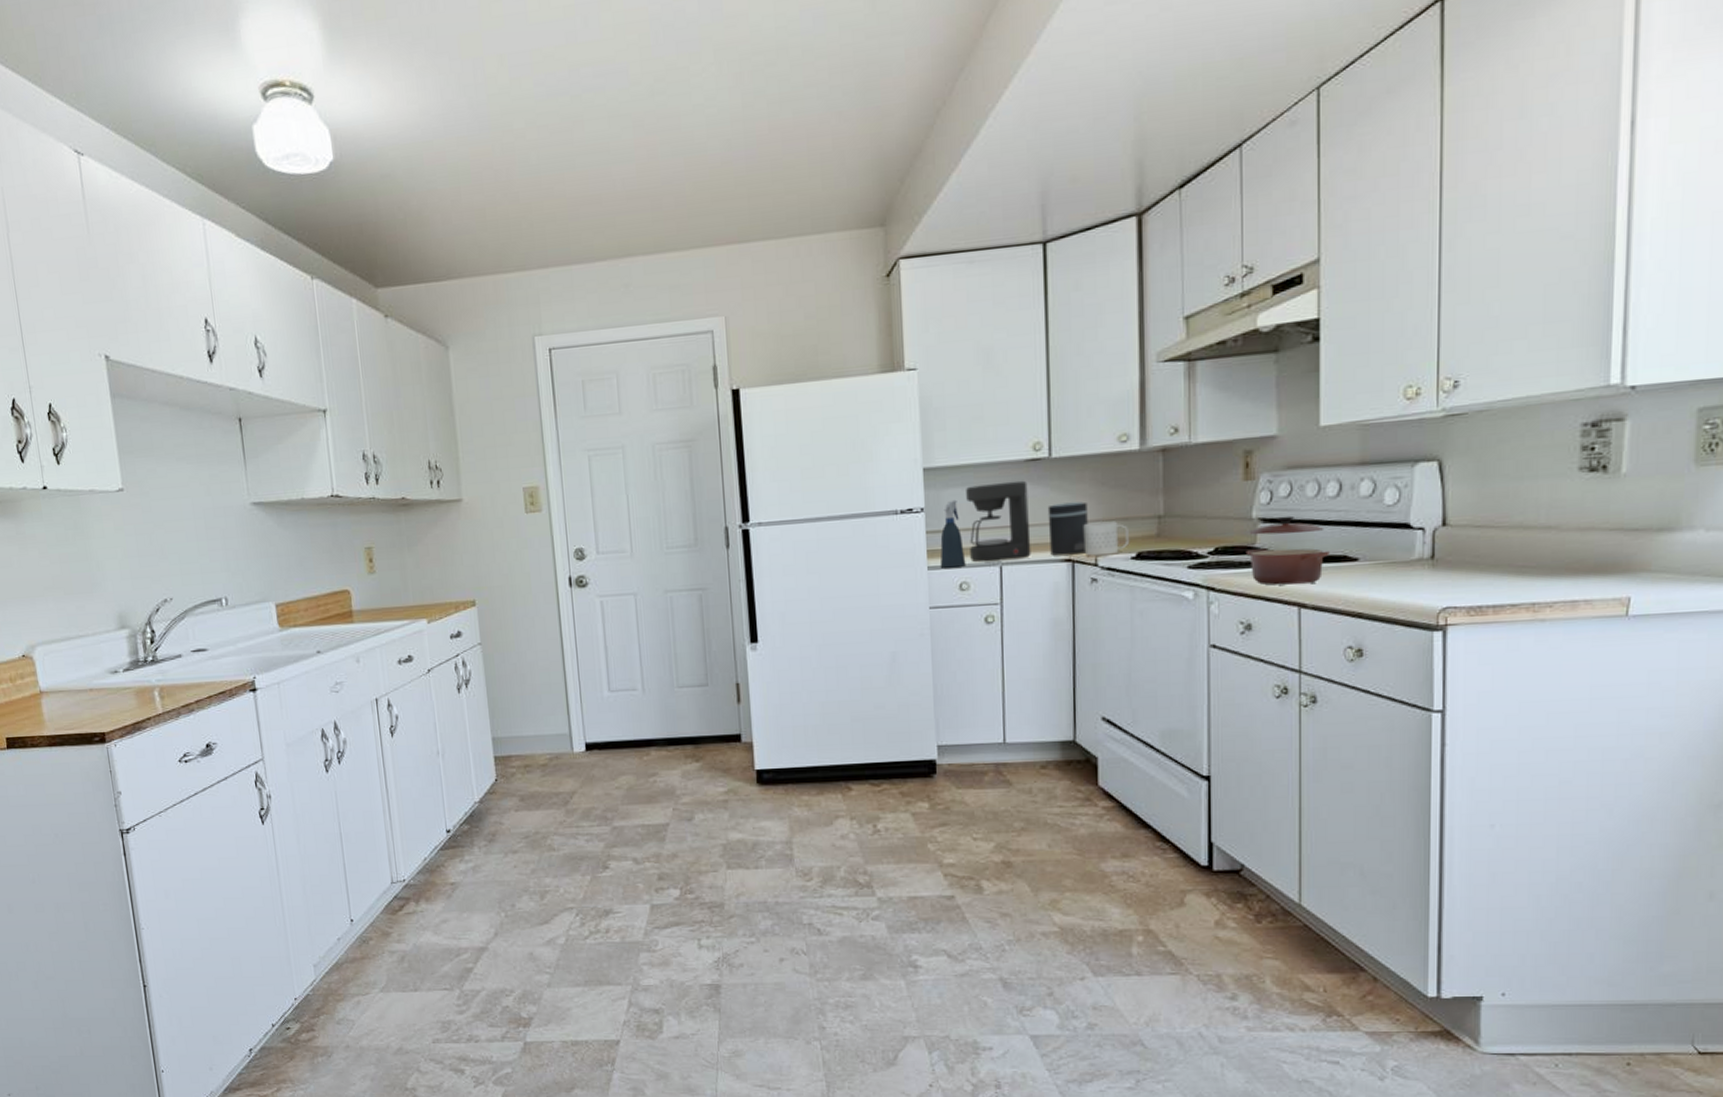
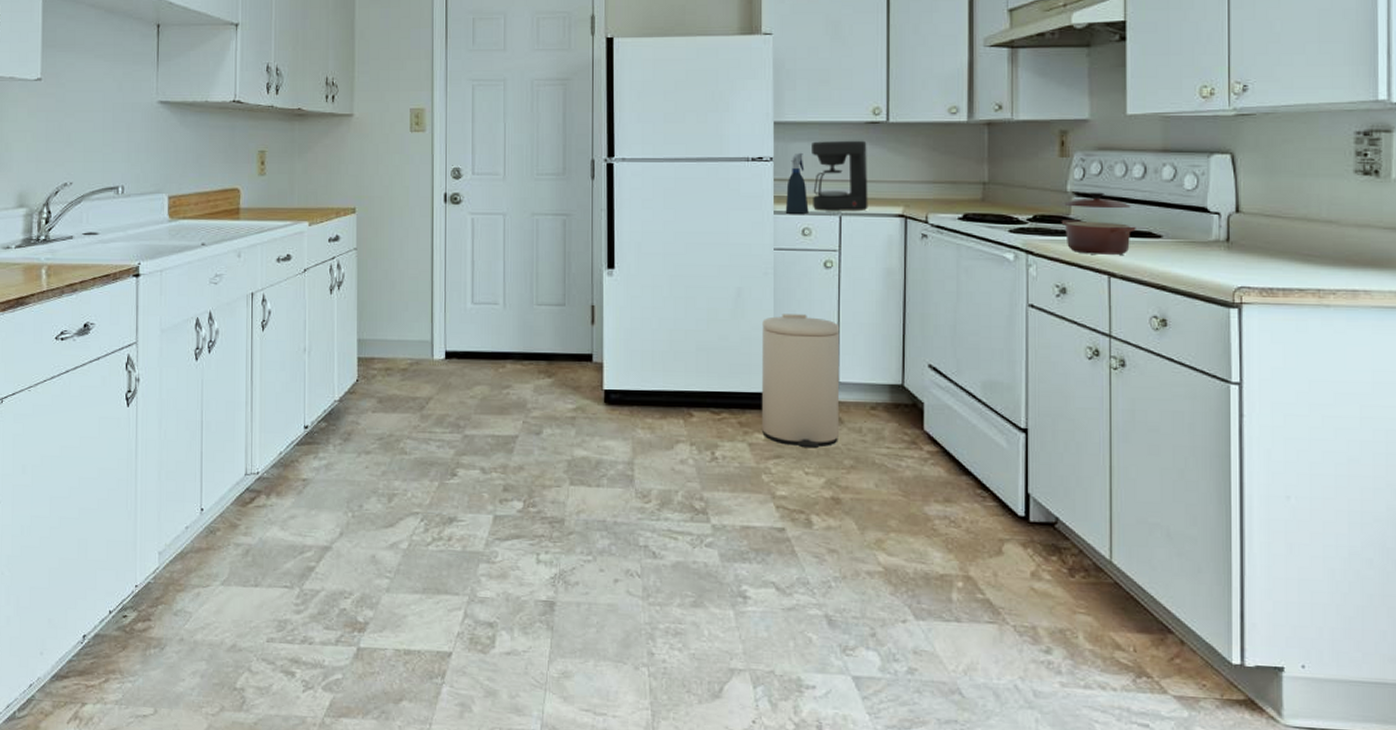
pedal bin: none [920,675,1008,814] -> present [762,314,840,449]
cylinder: present [1047,502,1088,556] -> none [884,164,920,211]
mug: present [1083,521,1130,557] -> none [916,183,958,214]

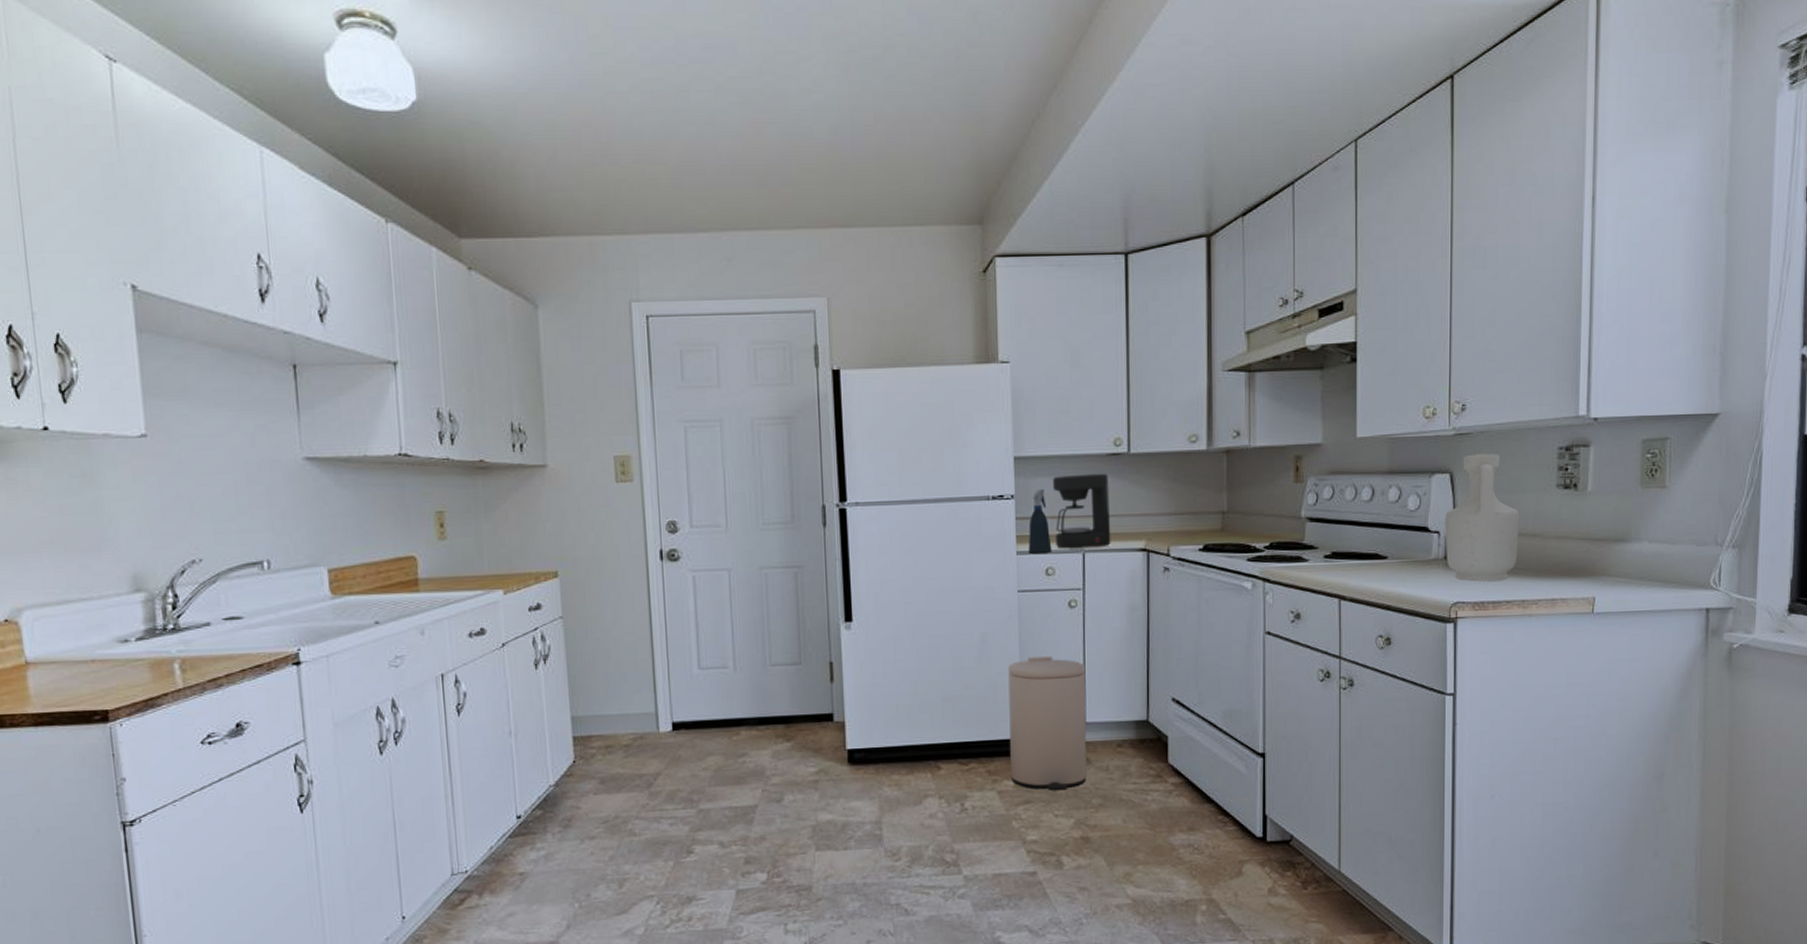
saucepan: present [1061,192,1136,256] -> none [1295,516,1364,580]
ceramic jug: none [1226,135,1312,267] -> present [1445,453,1519,582]

